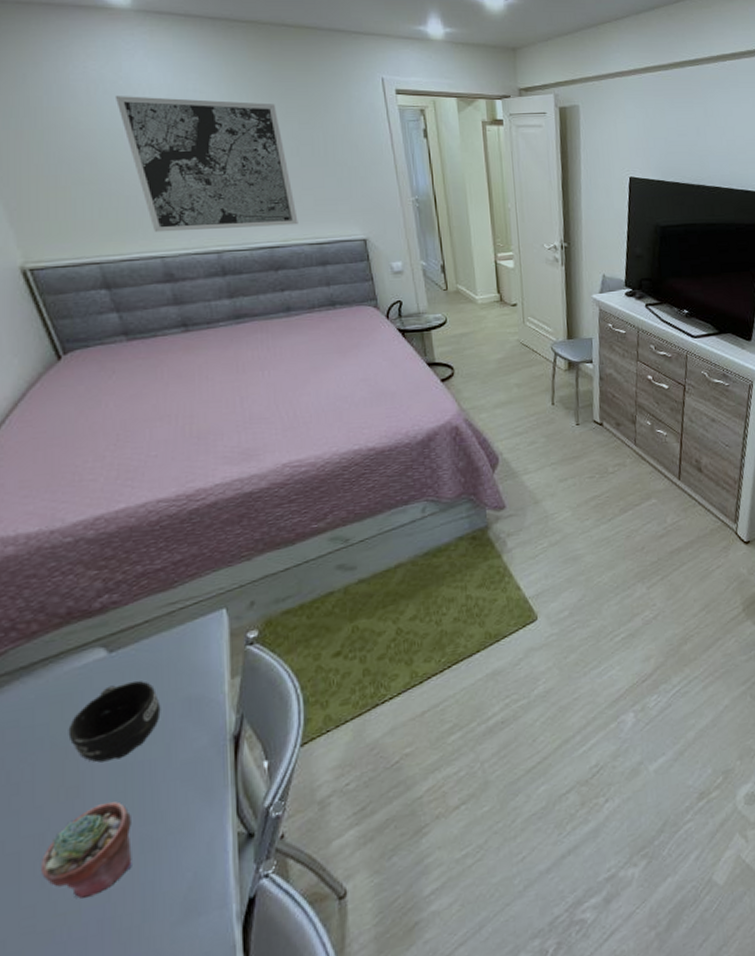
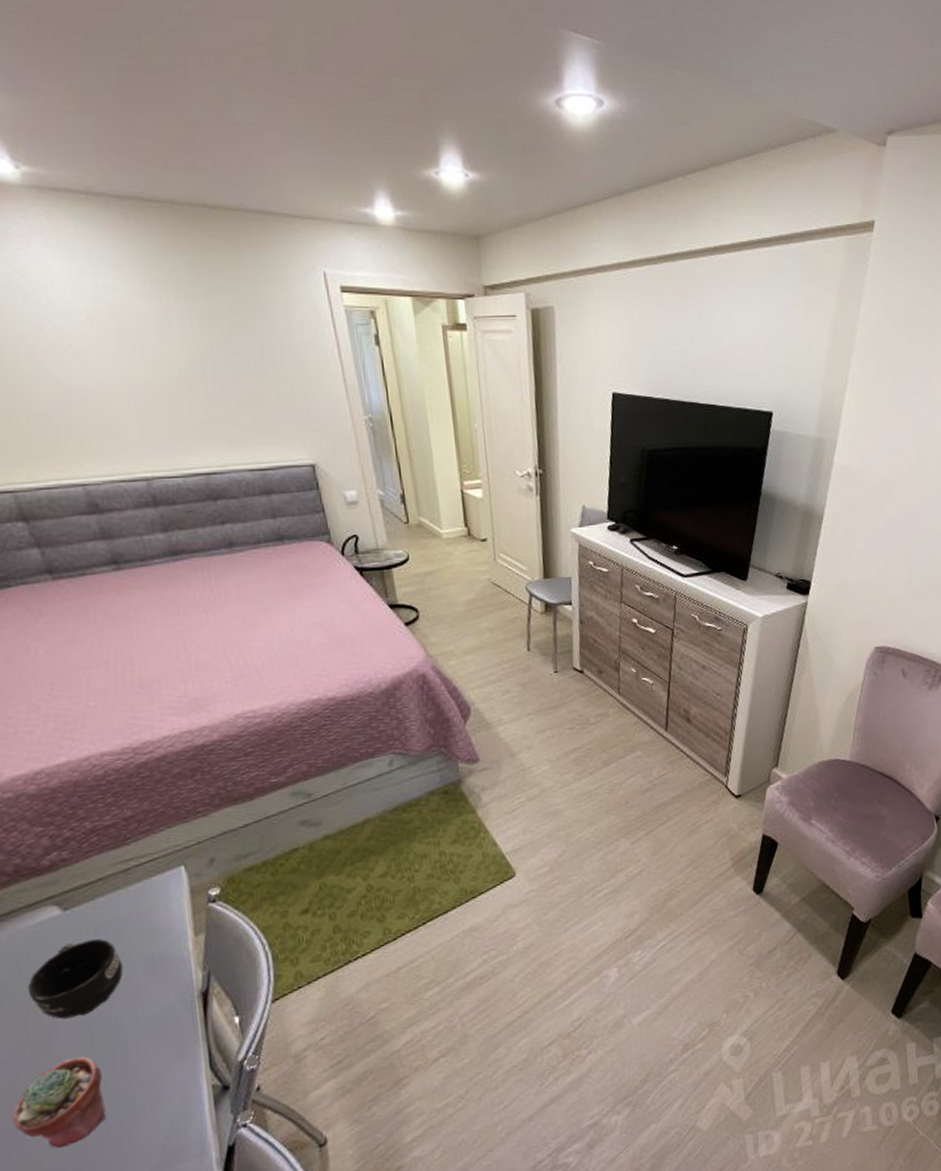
wall art: present [114,96,298,233] -> none [11,293,236,456]

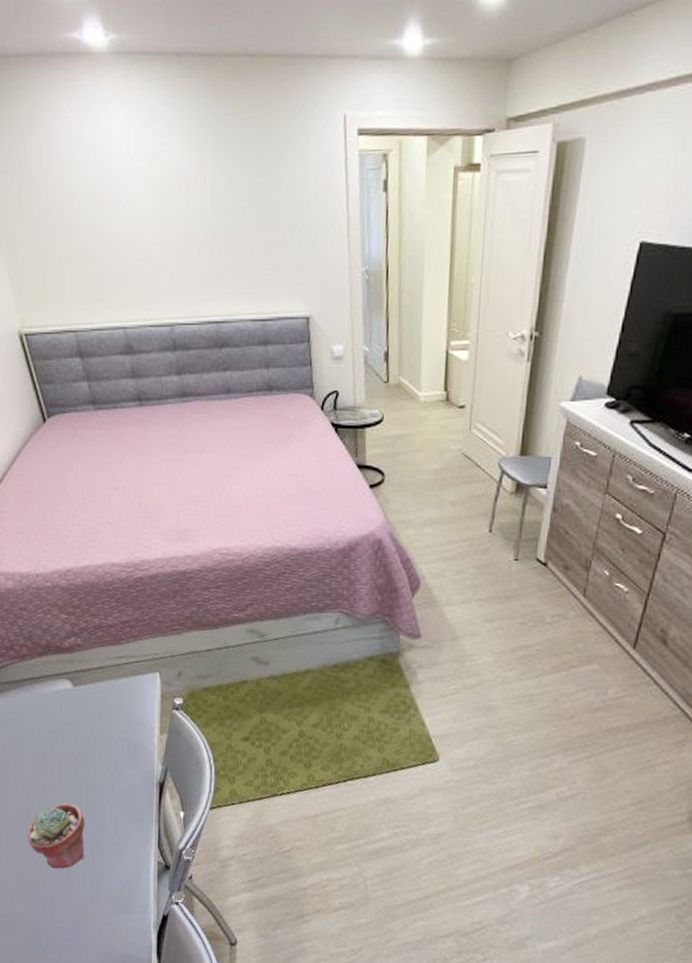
mug: present [27,938,124,1019] -> none [45,713,108,773]

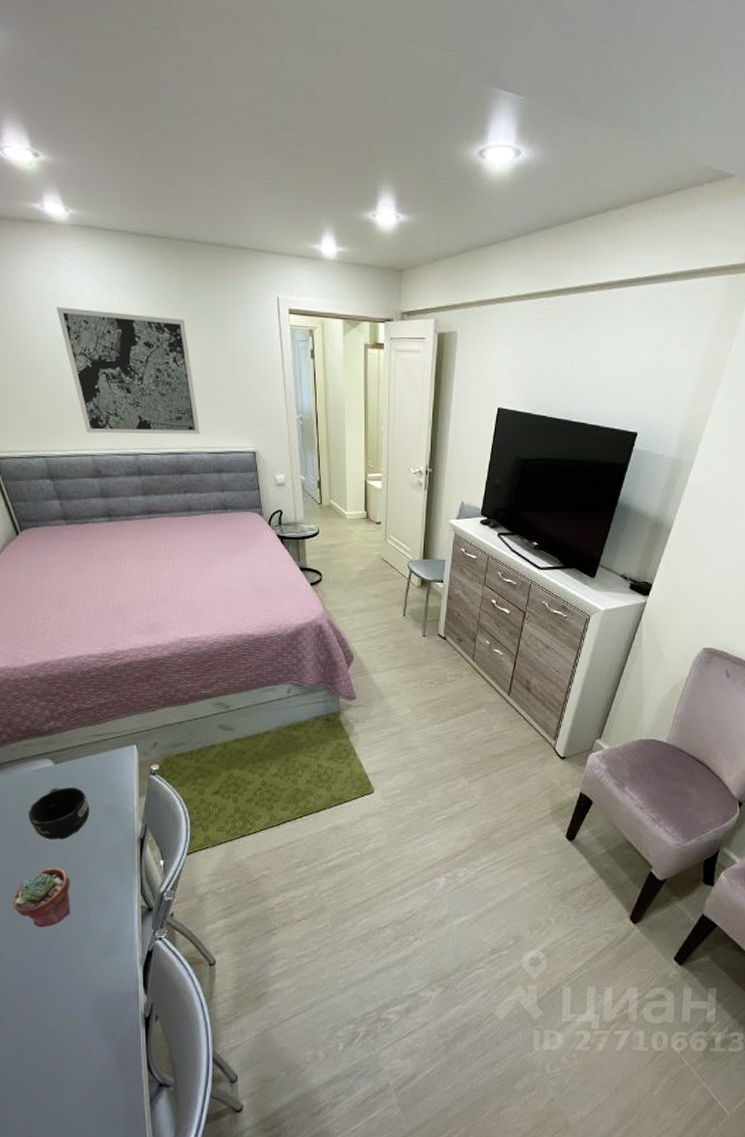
mug: none [45,713,108,773] -> present [28,787,90,840]
wall art: none [91,152,245,302] -> present [56,307,200,435]

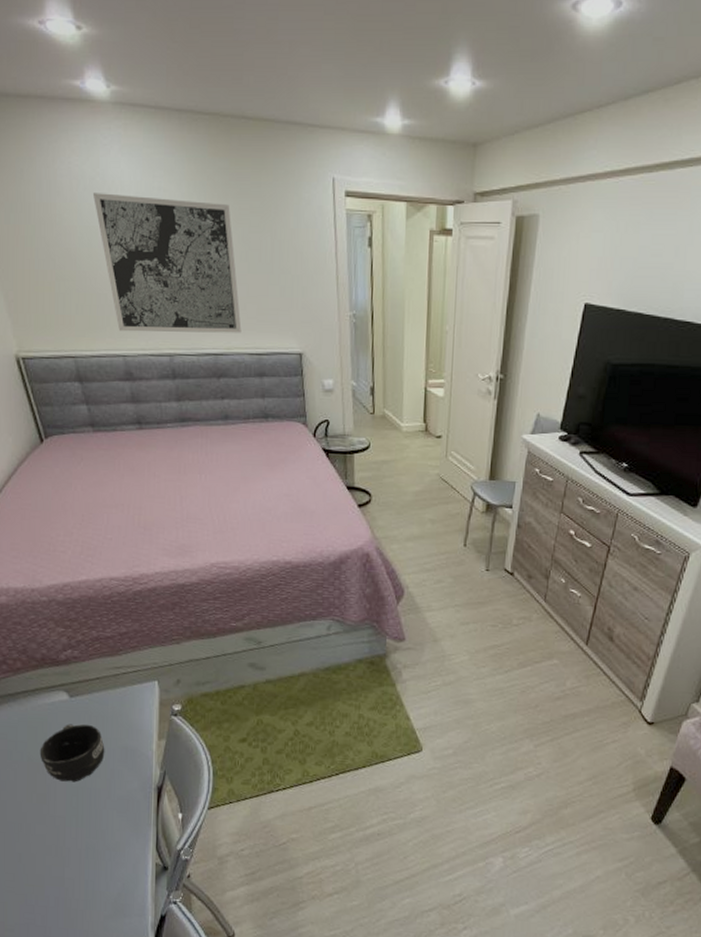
potted succulent: present [11,868,71,927] -> none [18,813,81,879]

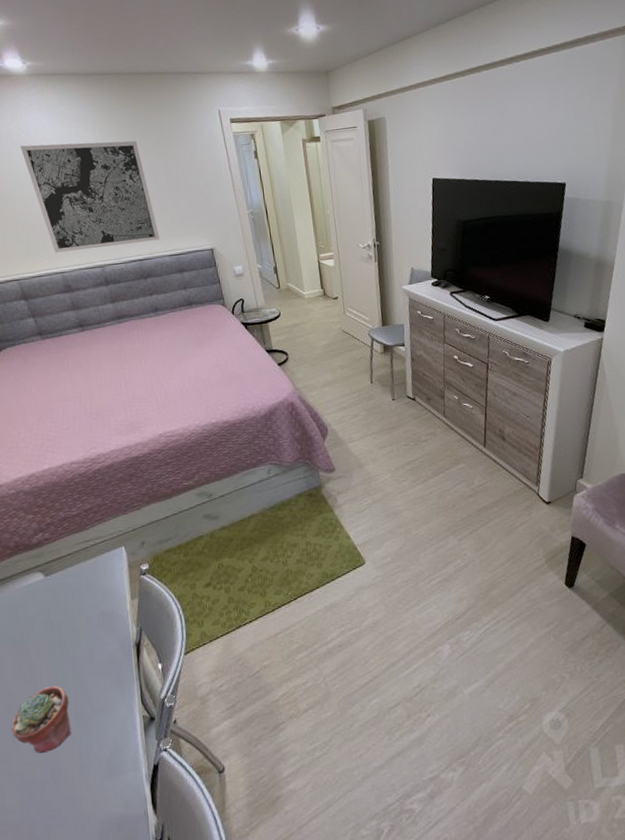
potted succulent: none [18,813,81,879] -> present [10,686,72,753]
mug: present [39,724,105,782] -> none [22,598,84,657]

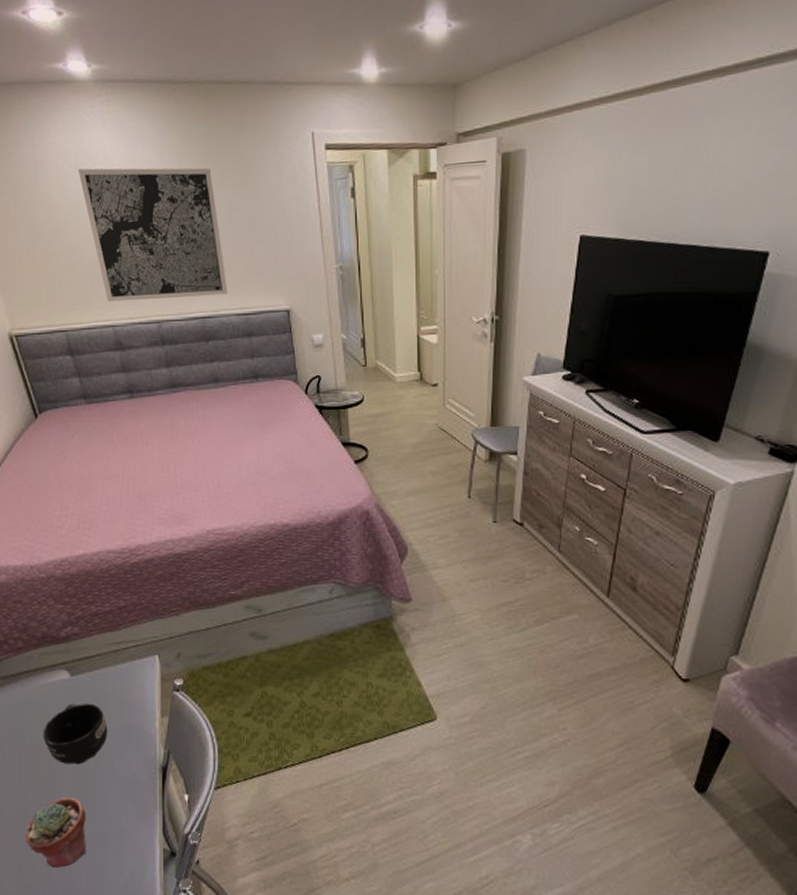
mug: none [22,598,84,657] -> present [43,703,108,765]

